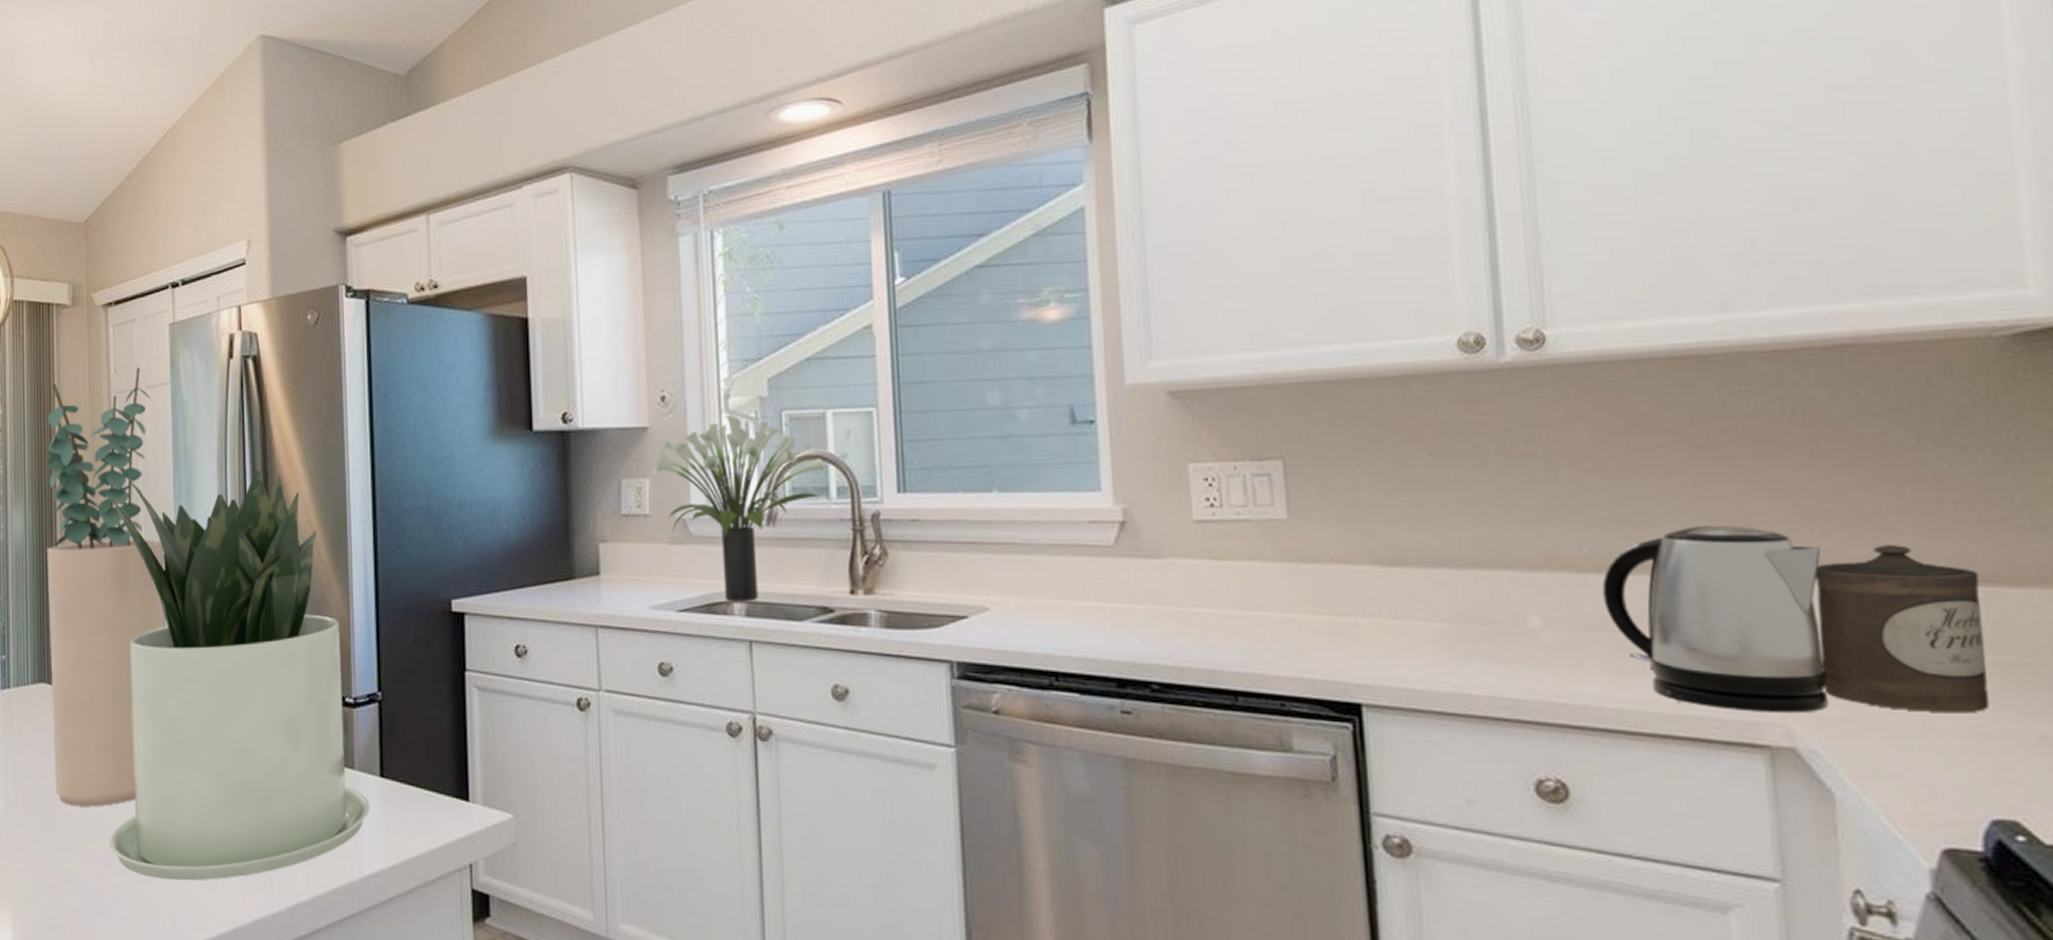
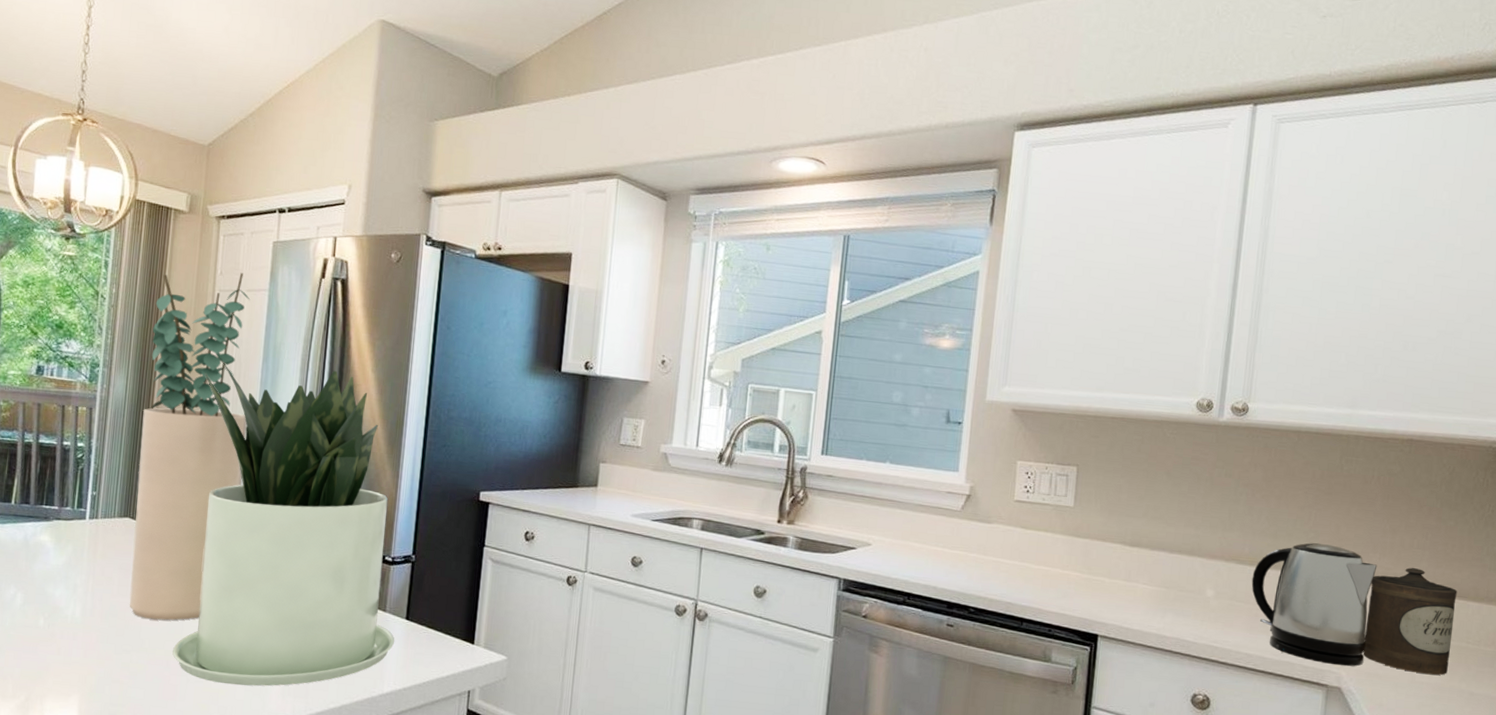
potted plant: present [653,415,825,601] -> none [648,381,773,519]

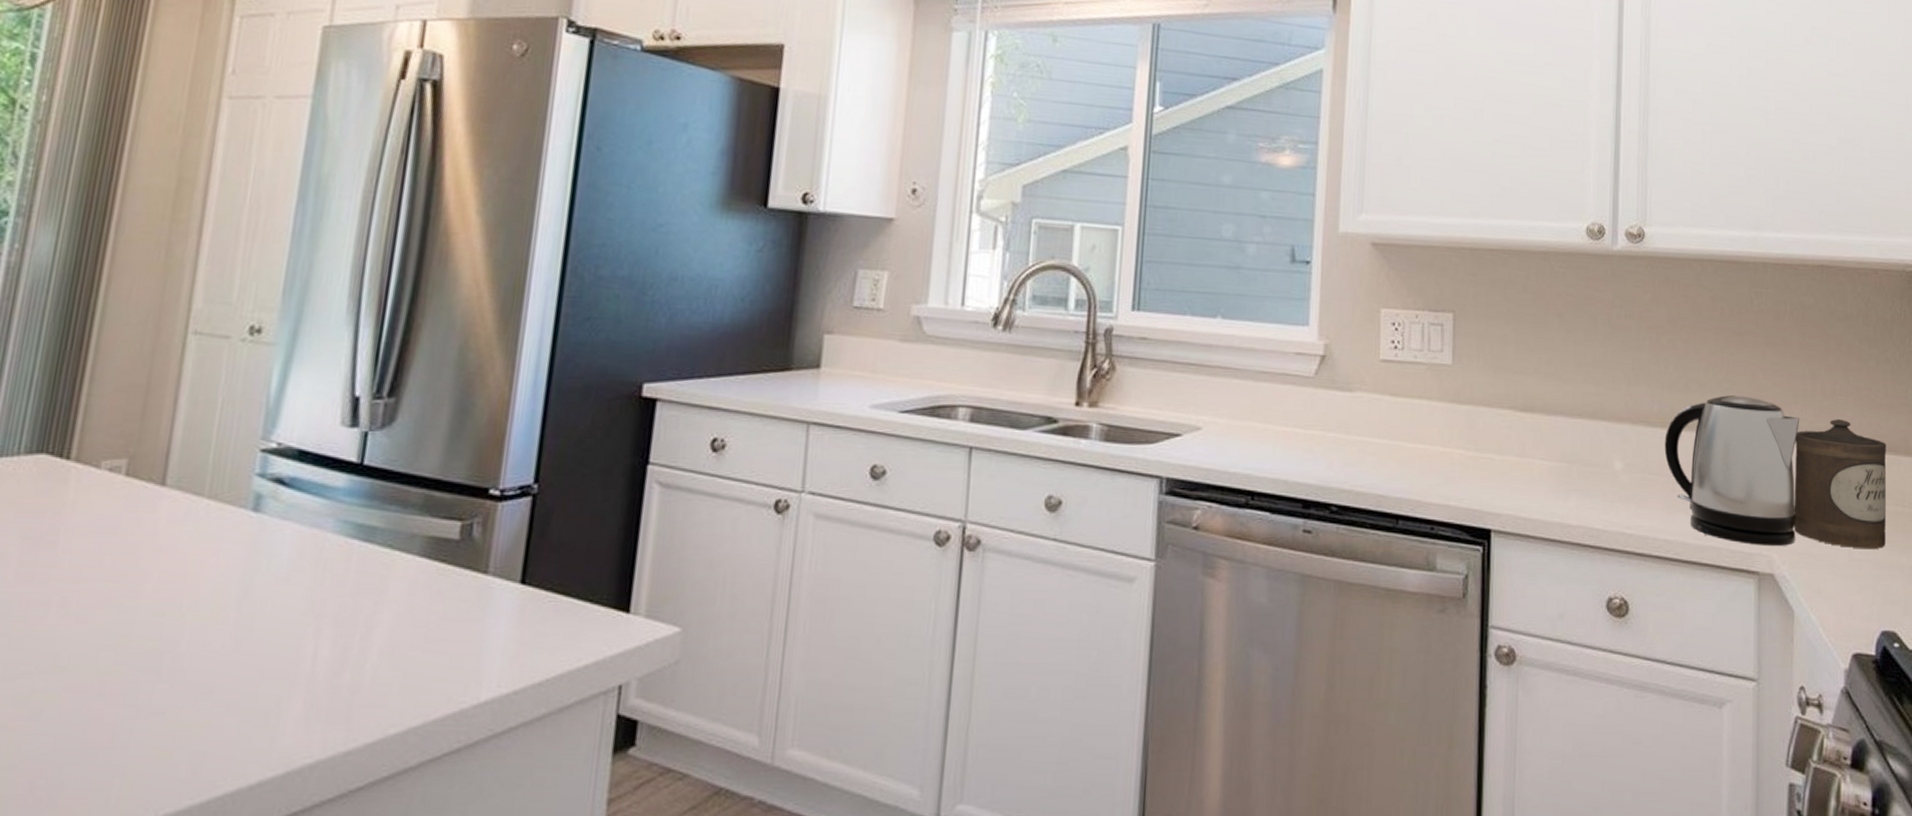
vase: present [129,273,251,621] -> none [35,71,281,617]
planter: present [172,363,395,687] -> none [111,206,502,713]

